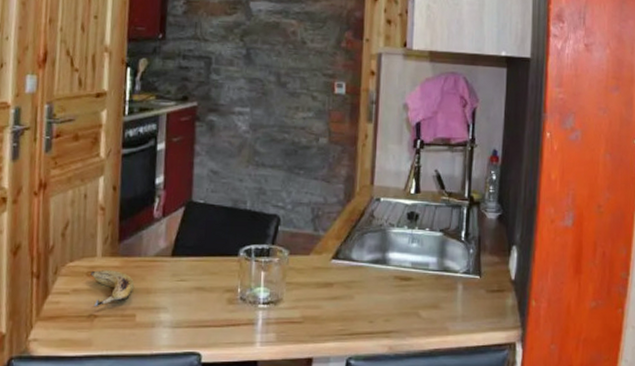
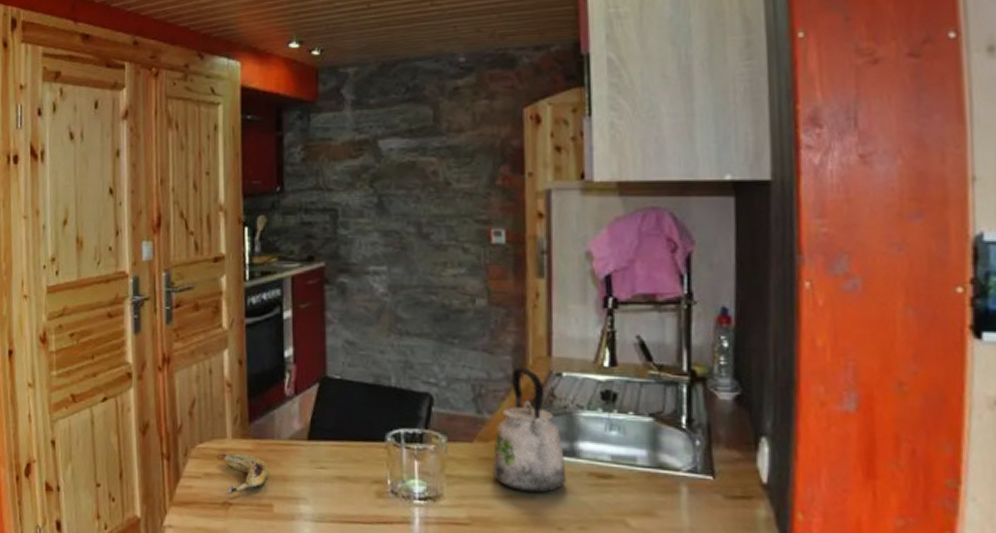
kettle: none [323,194,379,295] -> present [493,367,567,494]

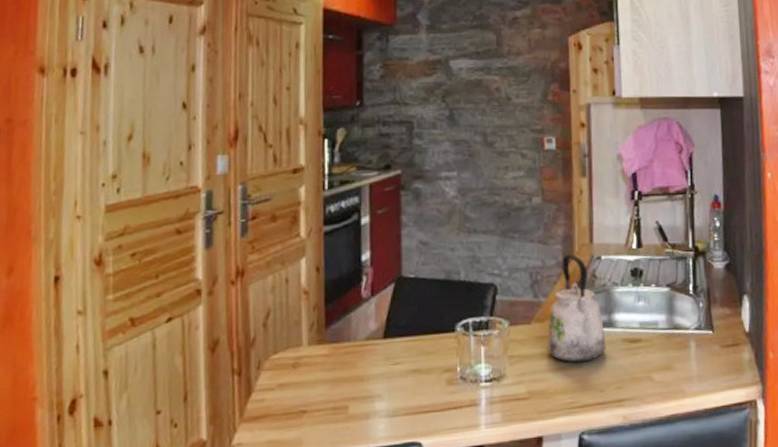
fruit: present [222,452,268,494] -> none [297,358,344,402]

